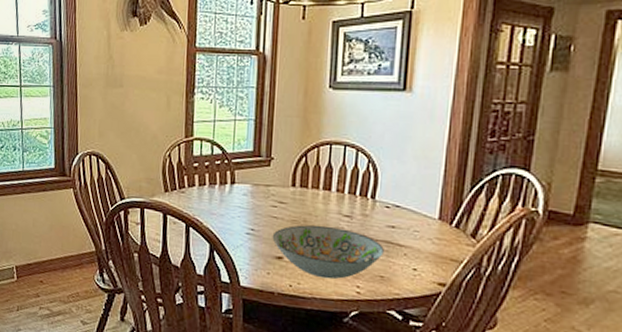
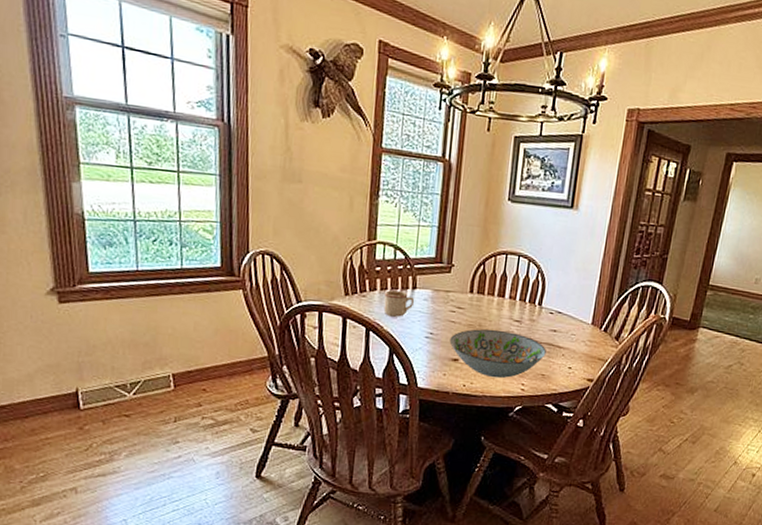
mug: none [202,186,234,213] -> present [383,290,415,317]

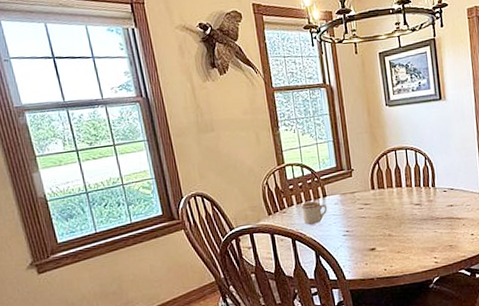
decorative bowl: present [449,329,547,379] -> none [364,215,449,258]

